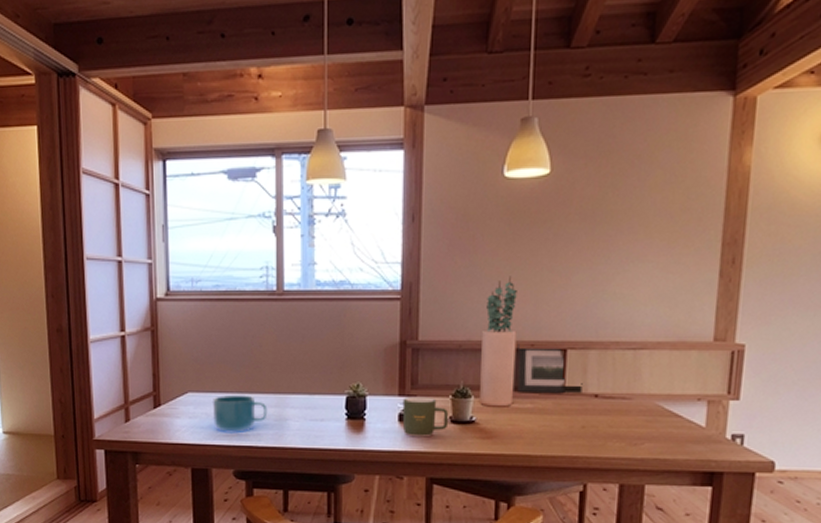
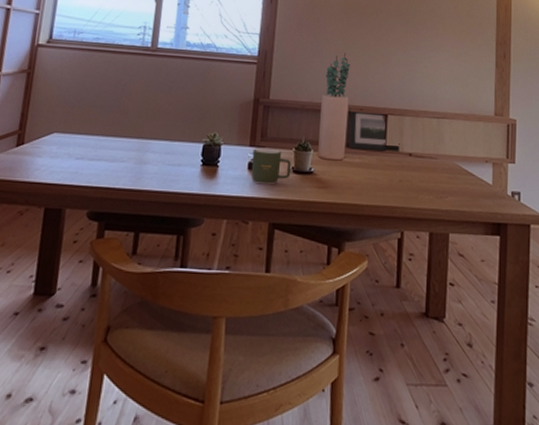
cup: present [212,394,268,432] -> none [74,137,129,174]

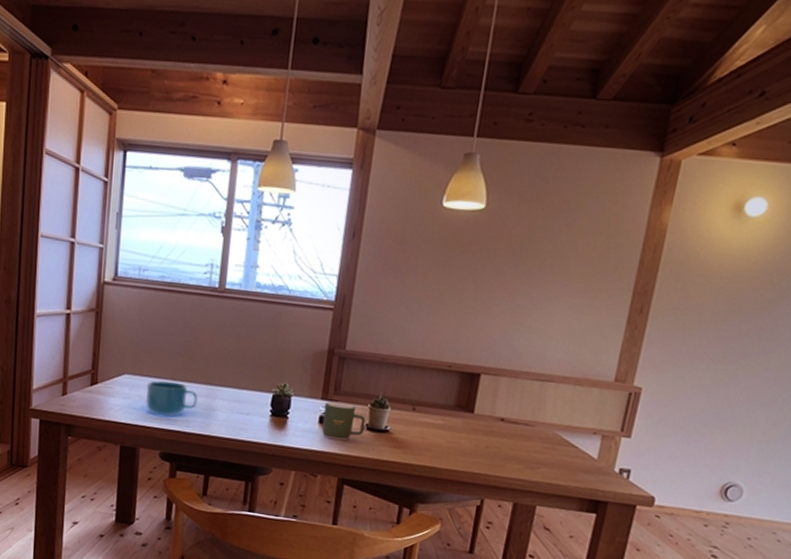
cup: none [74,137,129,174] -> present [145,380,198,417]
vase: present [318,52,350,162] -> none [395,299,442,422]
picture frame: present [349,108,400,153] -> none [431,364,491,417]

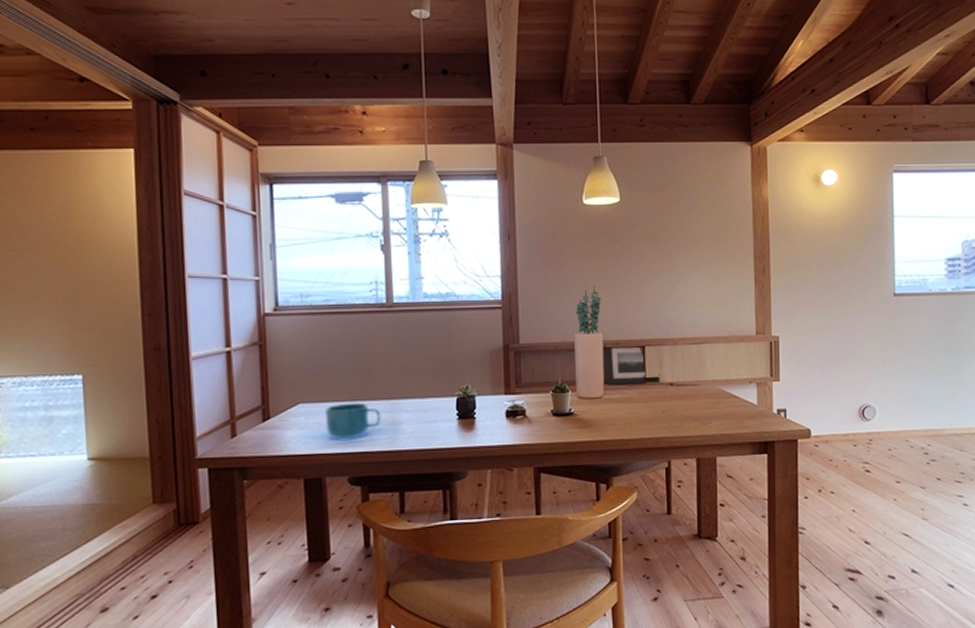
mug: present [322,401,366,441] -> none [508,393,551,431]
vase: none [395,299,442,422] -> present [574,286,605,401]
picture frame: none [431,364,491,417] -> present [605,343,660,385]

